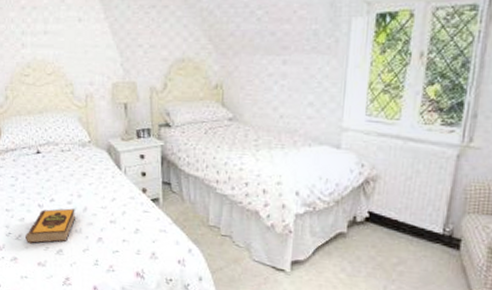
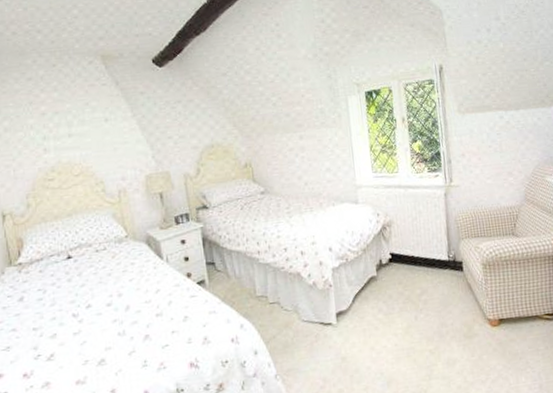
hardback book: present [26,208,76,244] -> none [59,310,118,362]

